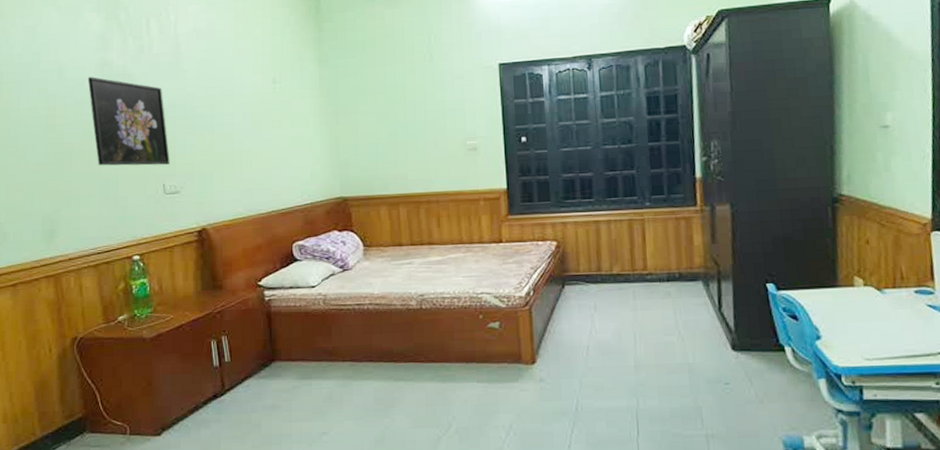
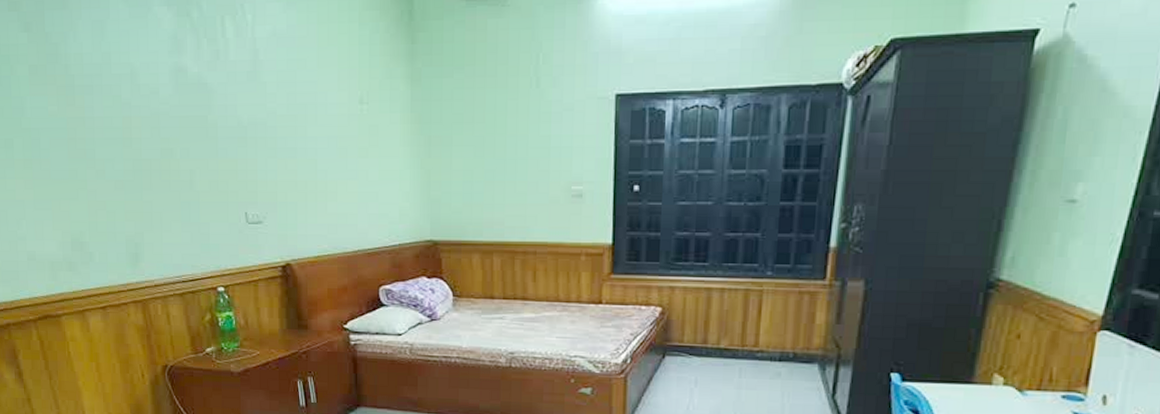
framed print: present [87,77,170,166] -> none [162,85,252,191]

